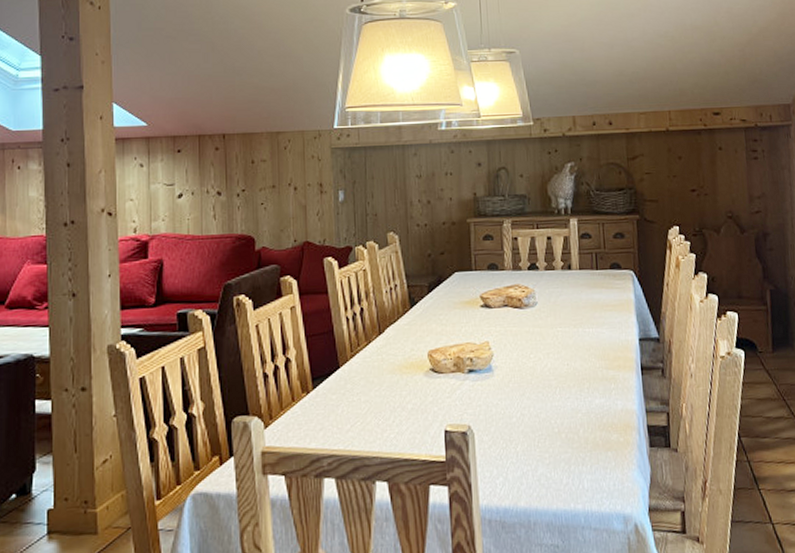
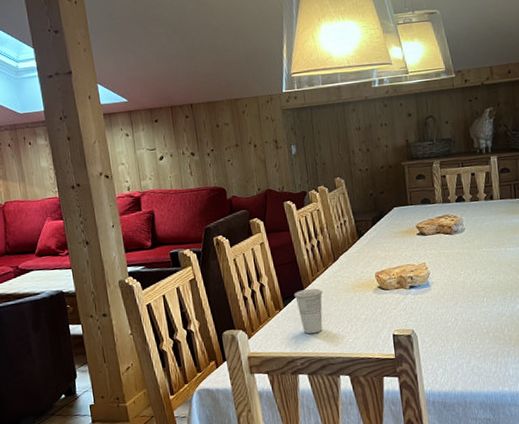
cup: none [326,367,362,426] -> present [294,288,323,334]

